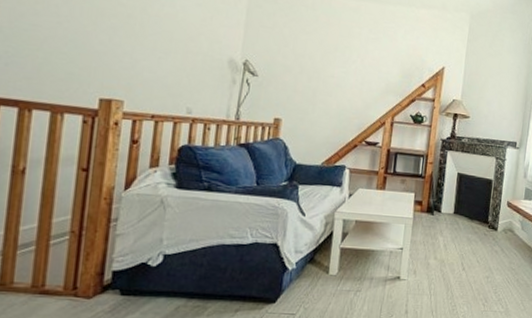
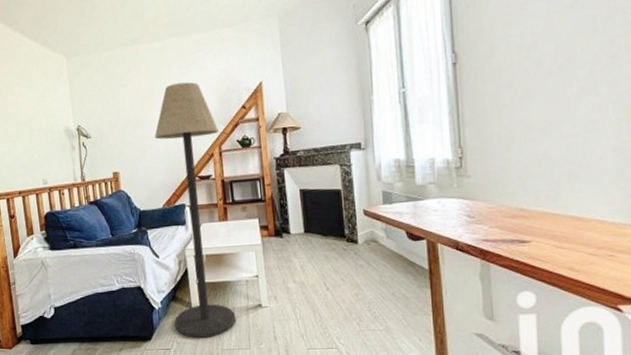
floor lamp: none [306,45,396,305] -> present [154,82,236,338]

